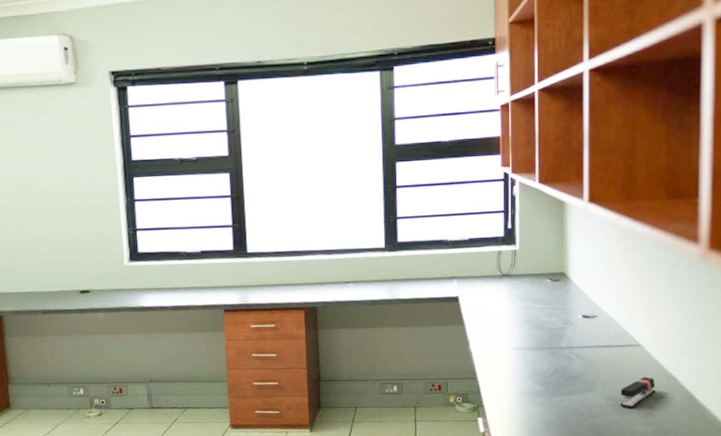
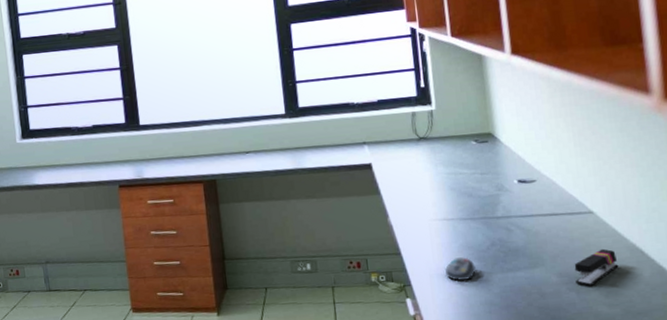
computer mouse: none [513,382,539,402] -> present [444,257,476,281]

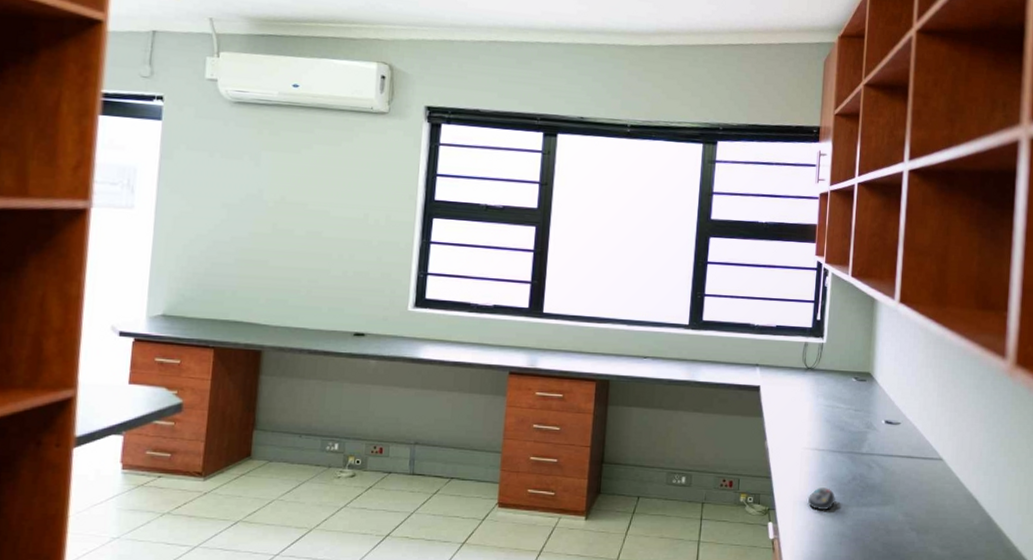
stapler: present [574,248,619,287] -> none [918,494,955,529]

